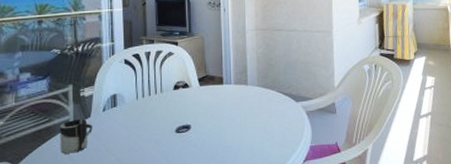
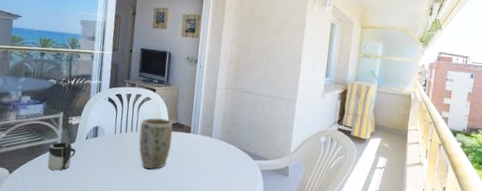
plant pot: none [164,72,204,133] -> present [138,118,174,170]

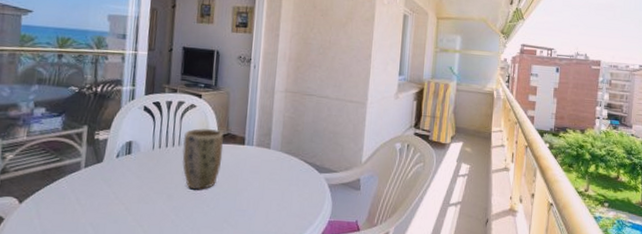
cup: present [47,142,76,171] -> none [68,162,104,197]

